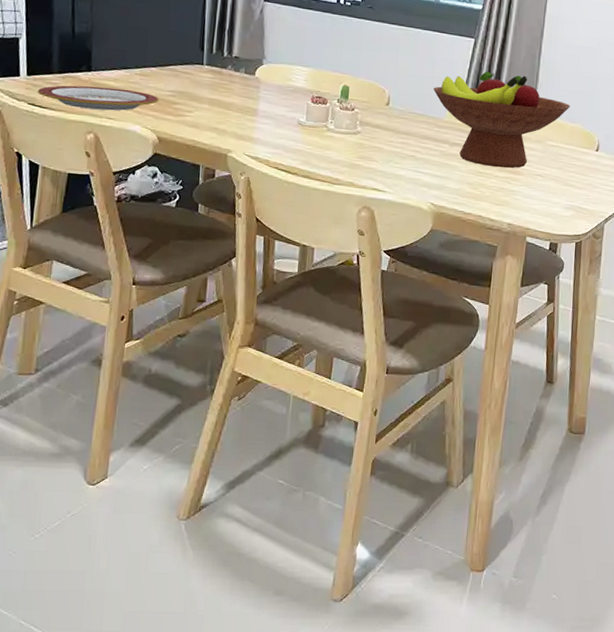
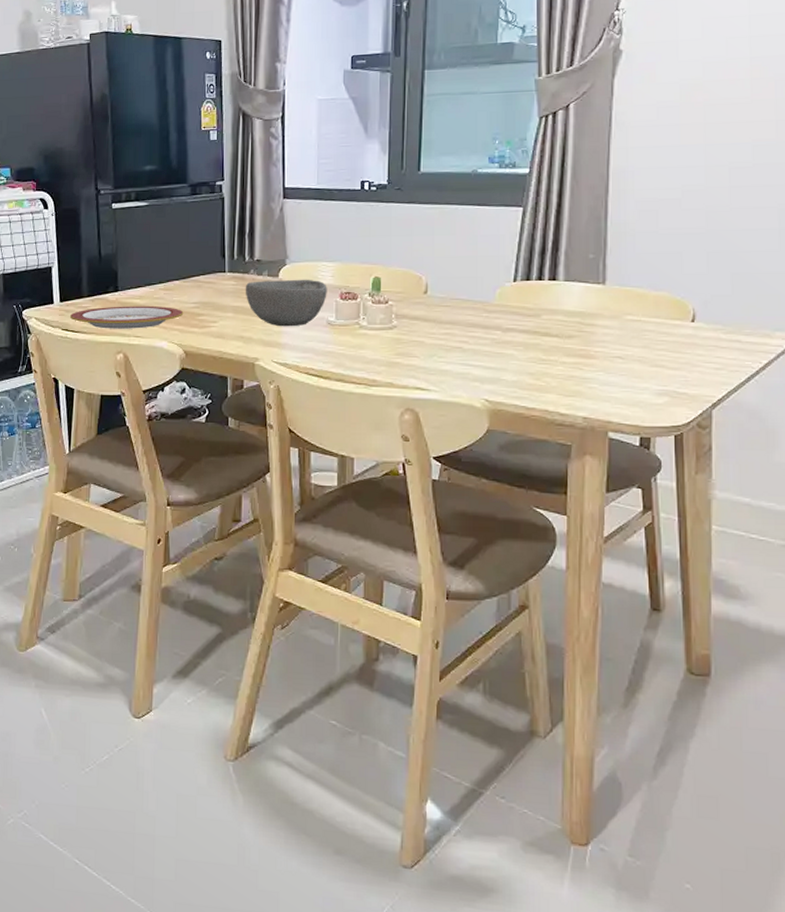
bowl: none [221,76,300,124] -> present [245,279,327,327]
fruit bowl: present [433,71,571,168] -> none [478,242,652,352]

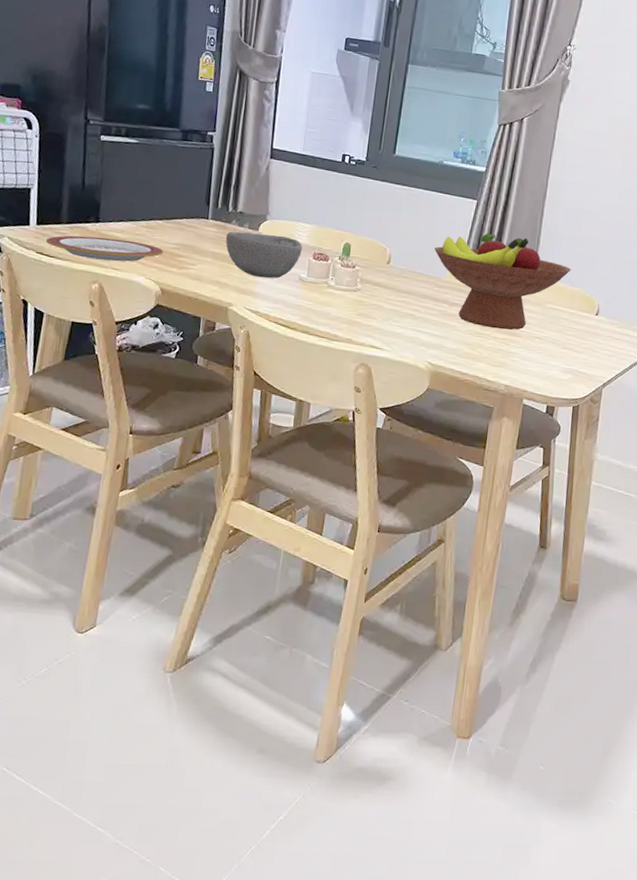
fruit bowl: none [478,242,652,352] -> present [434,233,571,330]

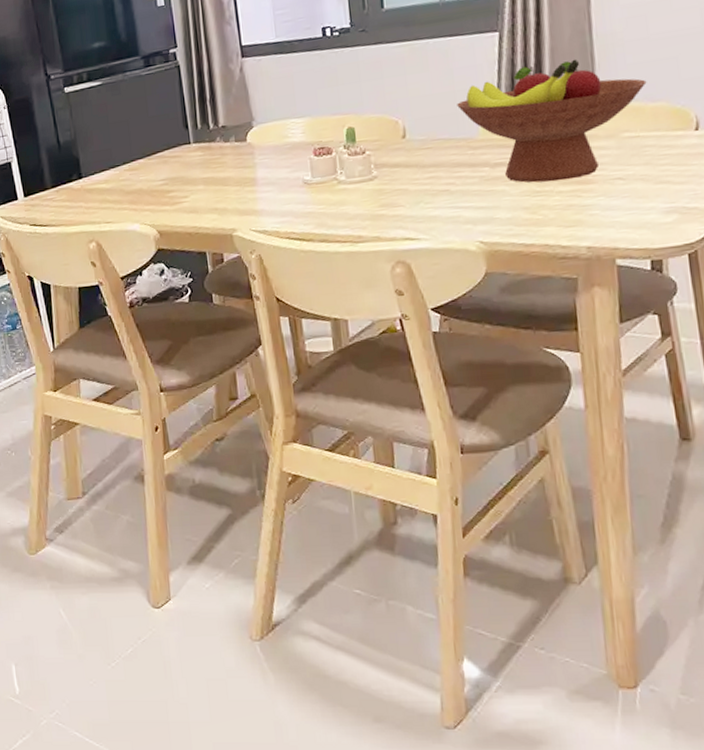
plate: present [46,235,164,262] -> none [37,187,153,219]
bowl: present [225,231,303,279] -> none [213,139,300,193]

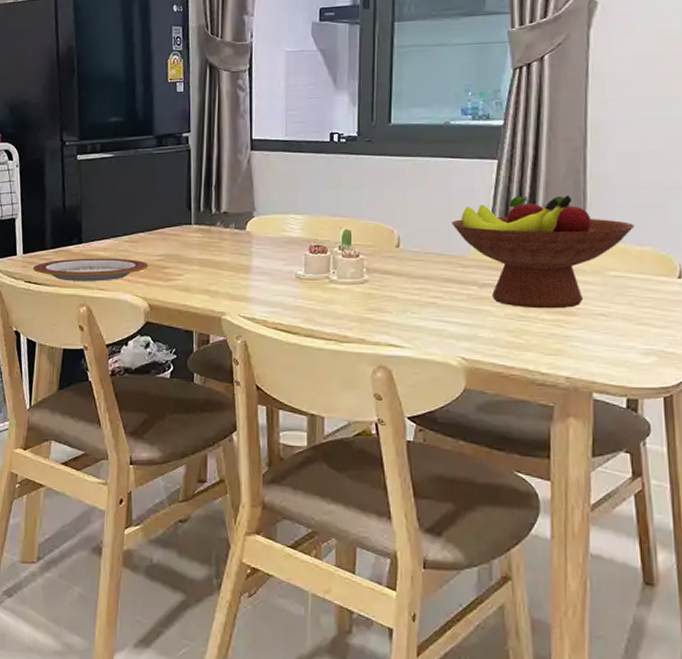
plate: none [37,187,153,219] -> present [33,258,149,281]

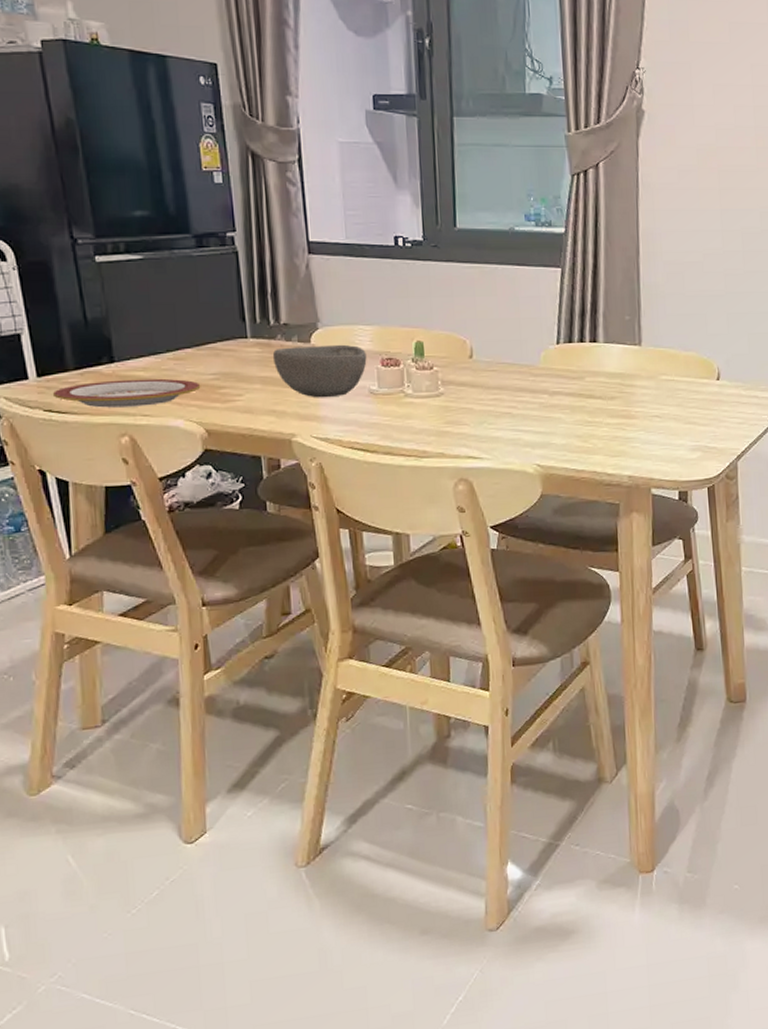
bowl: none [211,232,296,281] -> present [272,344,367,398]
fruit bowl: present [452,195,635,309] -> none [521,303,682,414]

